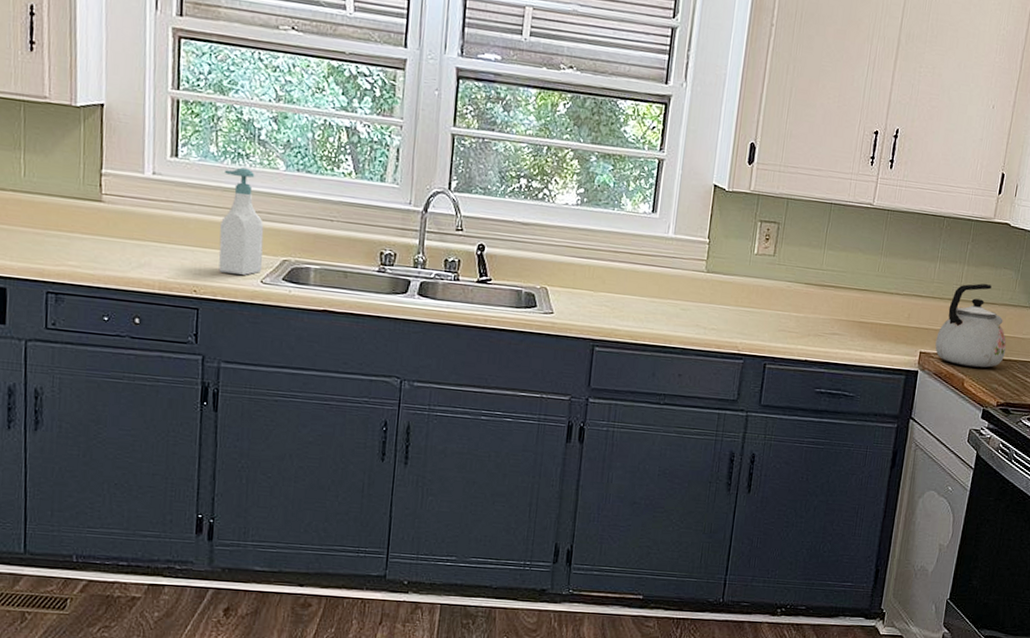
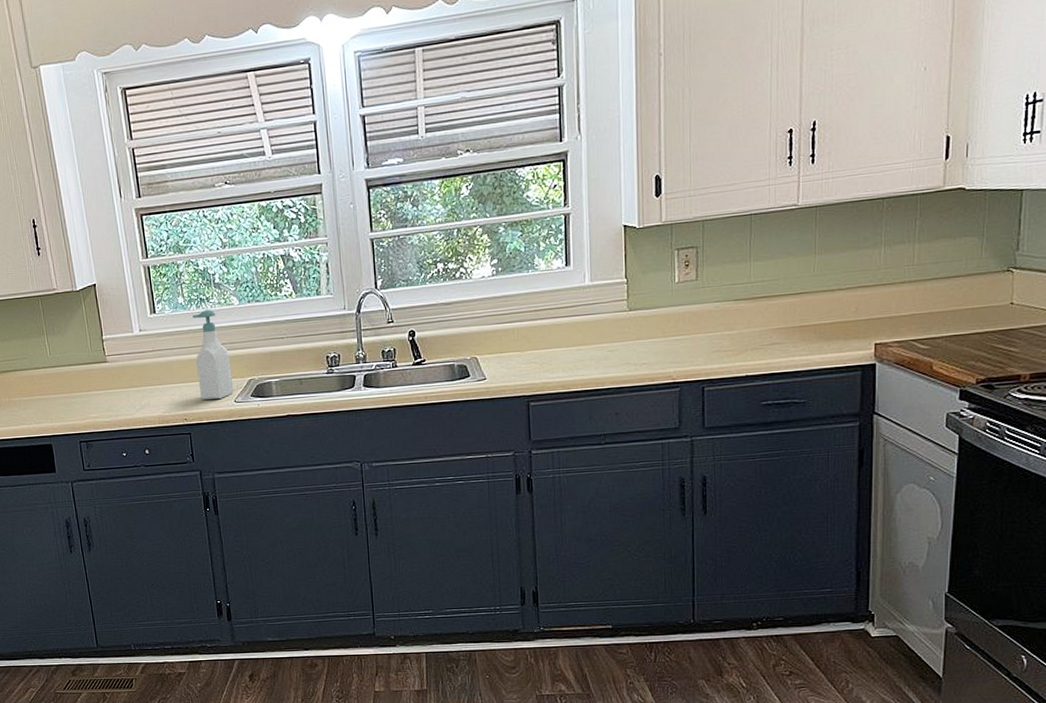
kettle: present [935,283,1007,368] -> none [892,256,980,349]

